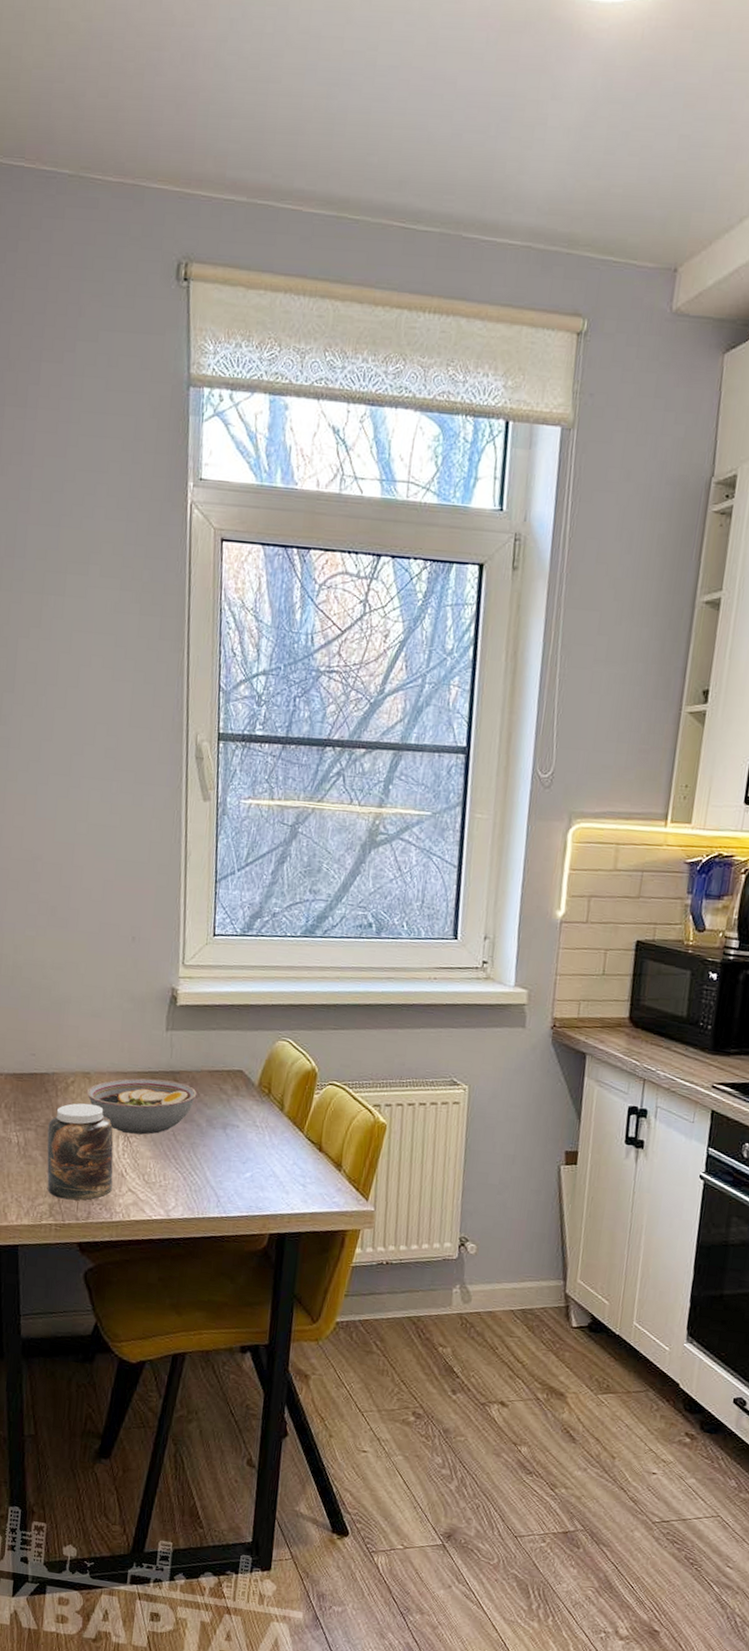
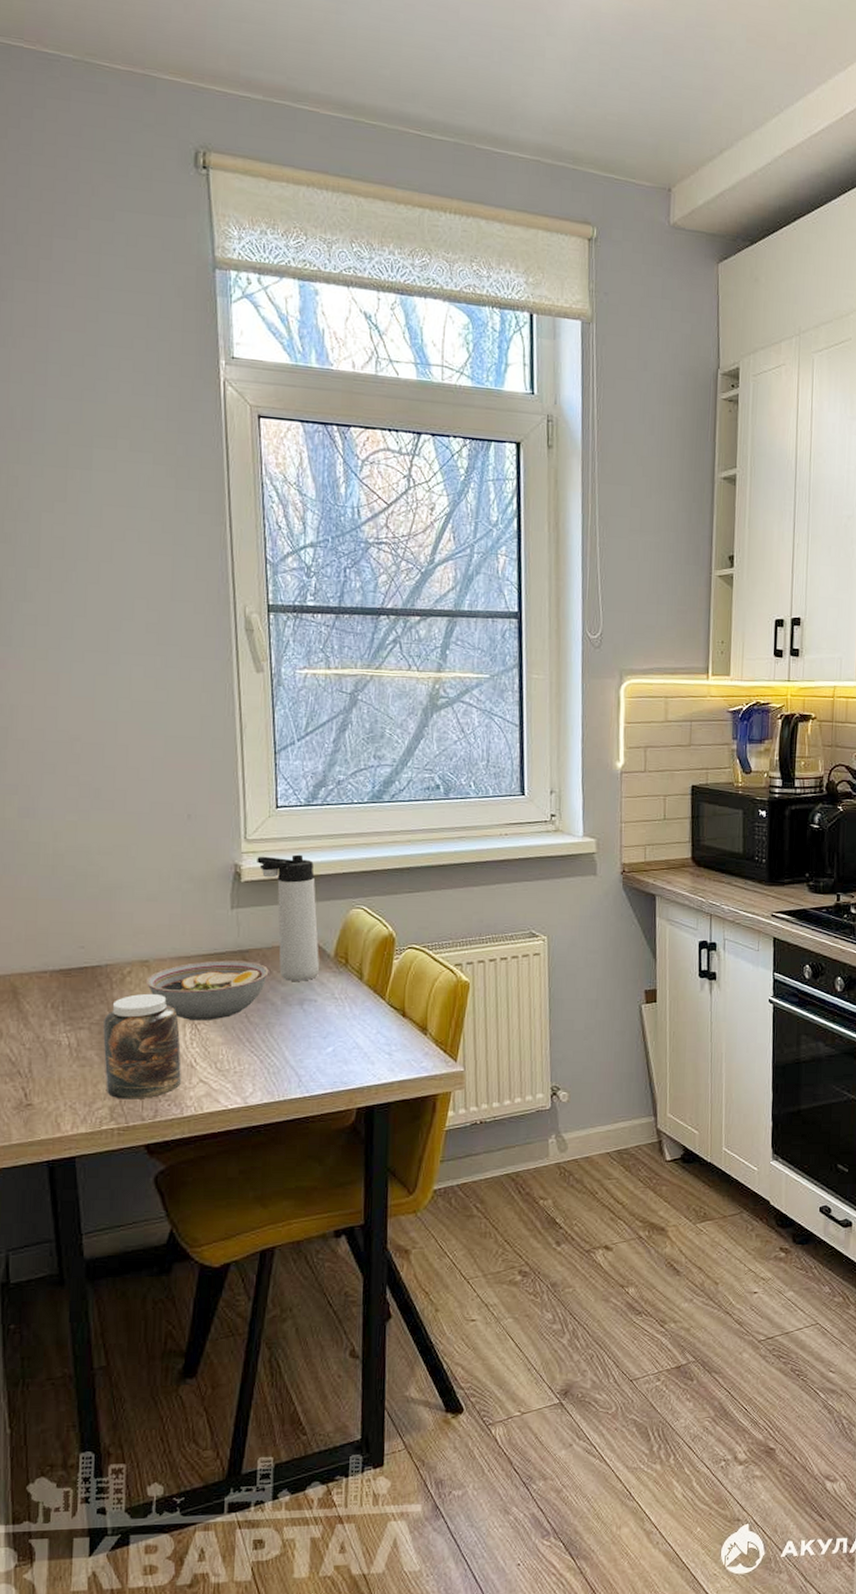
thermos bottle: none [192,982,245,1106] -> present [257,854,319,981]

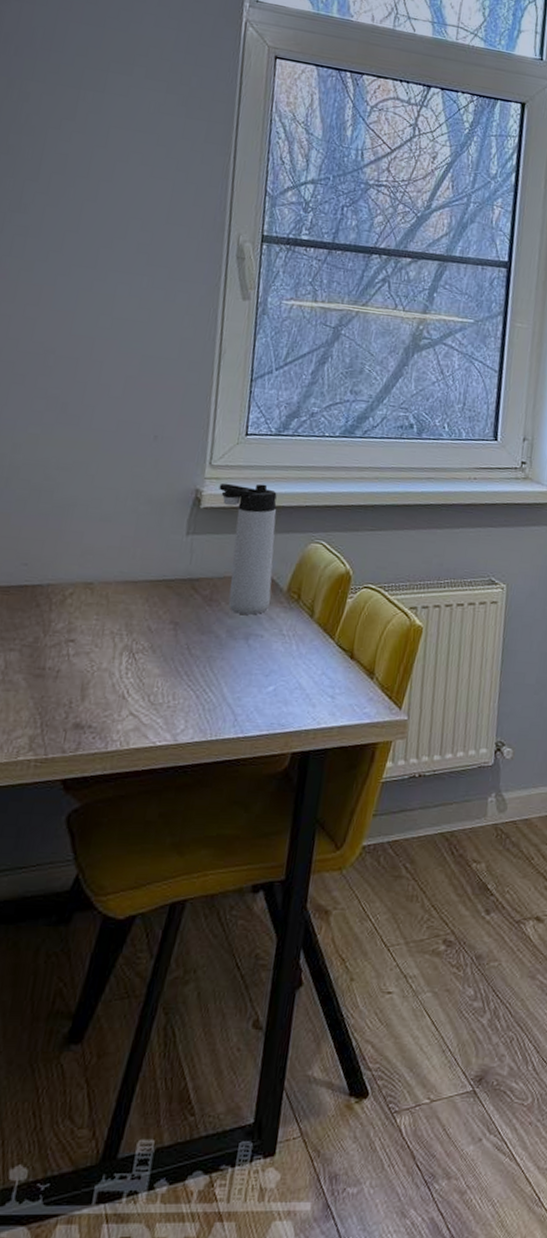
jar: present [103,993,181,1099] -> none [29,617,116,730]
bowl: present [145,960,269,1020] -> none [86,587,218,650]

